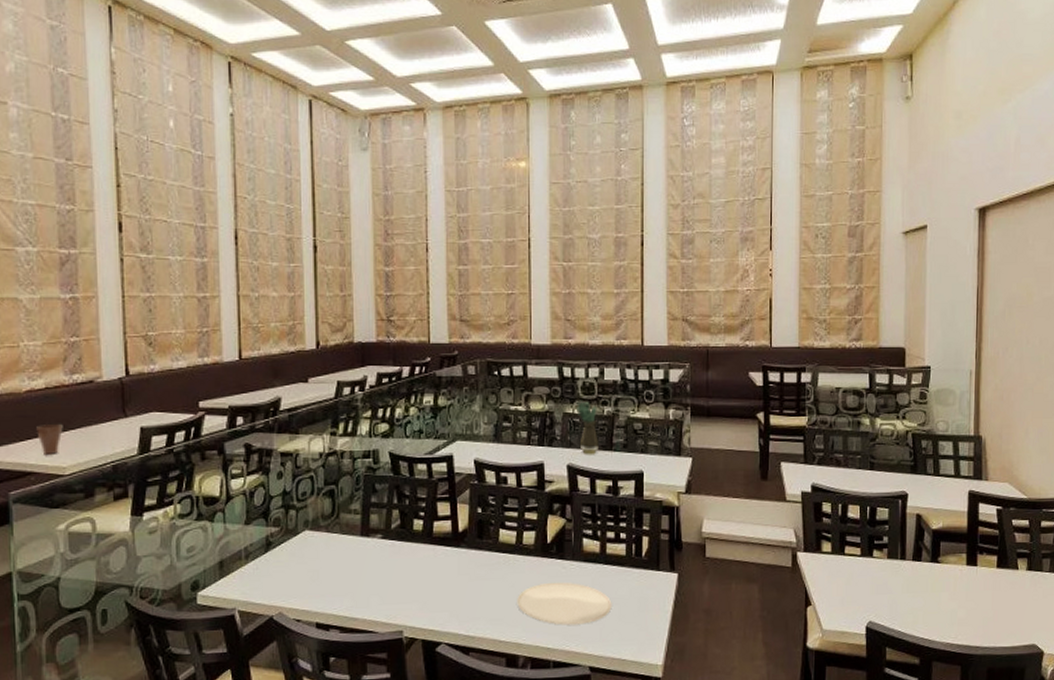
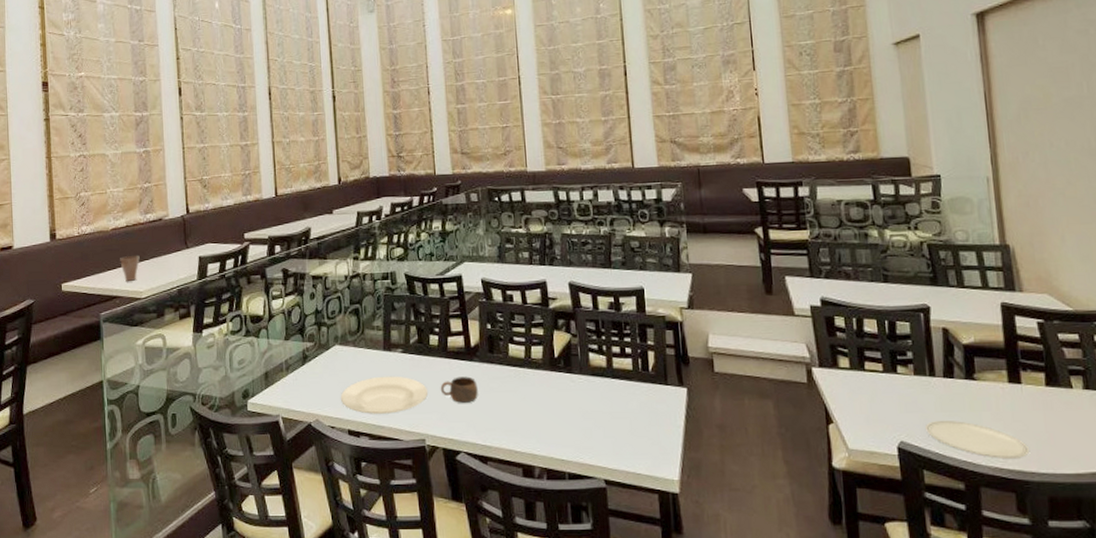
plate: none [308,563,409,605] -> present [340,376,429,414]
cup: none [422,563,463,592] -> present [440,376,478,403]
plate: present [517,582,612,625] -> none [529,395,623,438]
vase: present [576,398,599,455] -> none [573,220,598,273]
plate: none [892,600,977,635] -> present [926,420,1030,459]

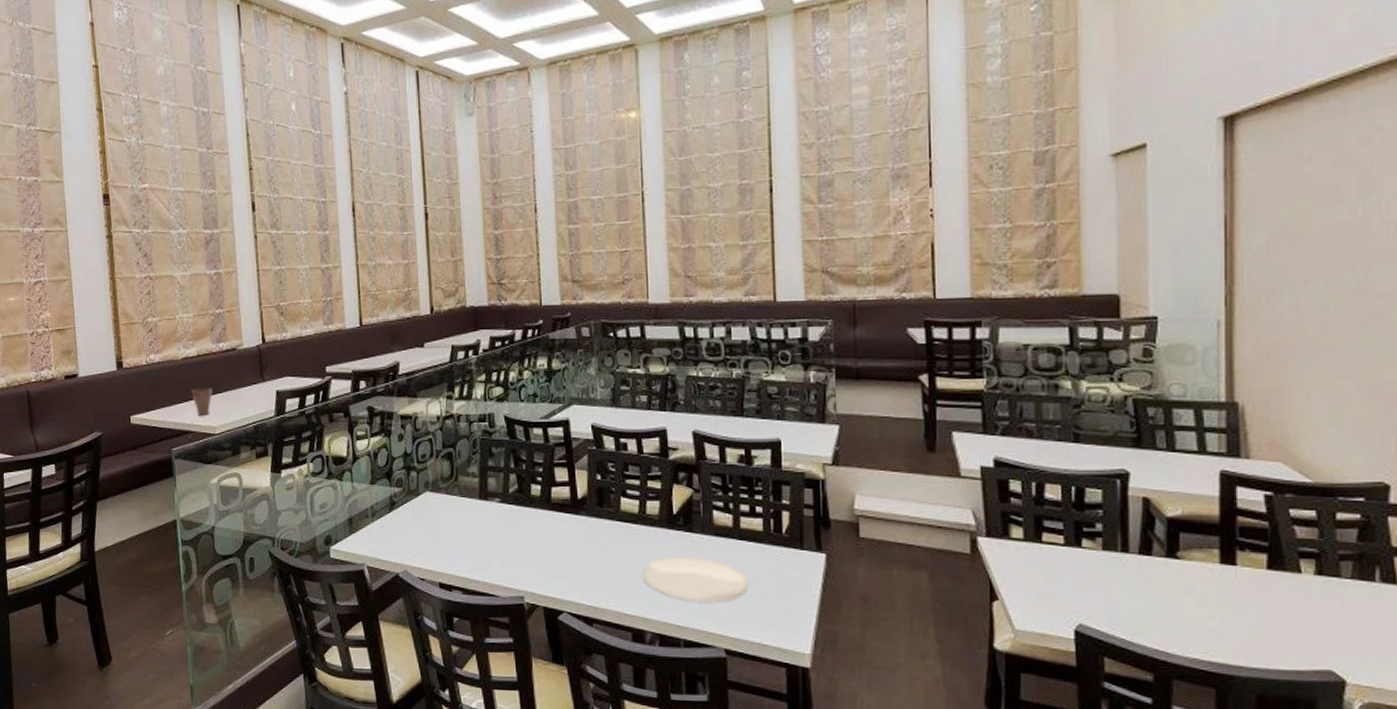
plate: present [340,376,429,414] -> none [430,527,529,568]
cup: present [440,376,478,403] -> none [542,531,584,559]
plate: none [529,395,623,438] -> present [642,556,749,603]
plate: present [926,420,1030,459] -> none [1111,602,1239,650]

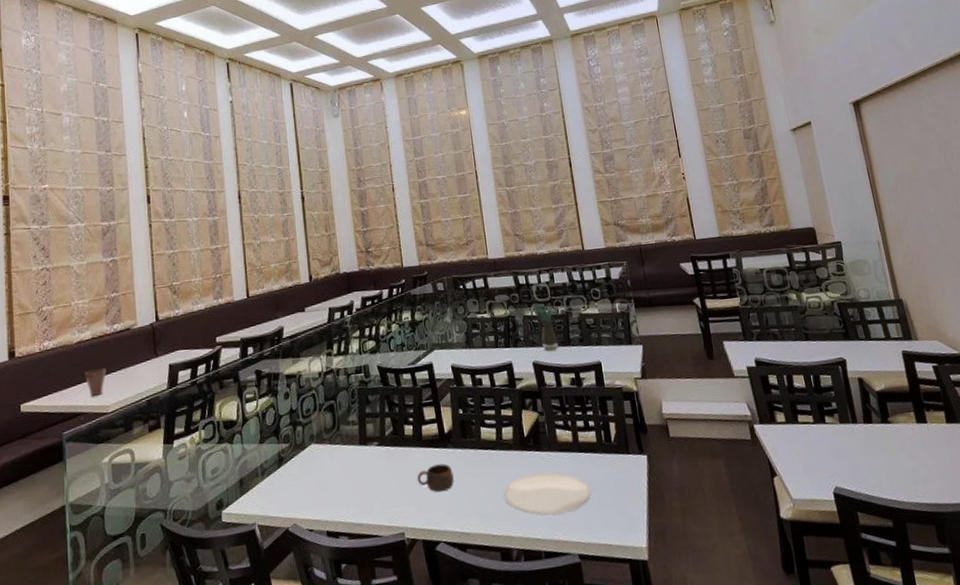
cup: none [542,531,584,559] -> present [416,463,454,492]
vase: none [701,360,728,421] -> present [533,302,558,352]

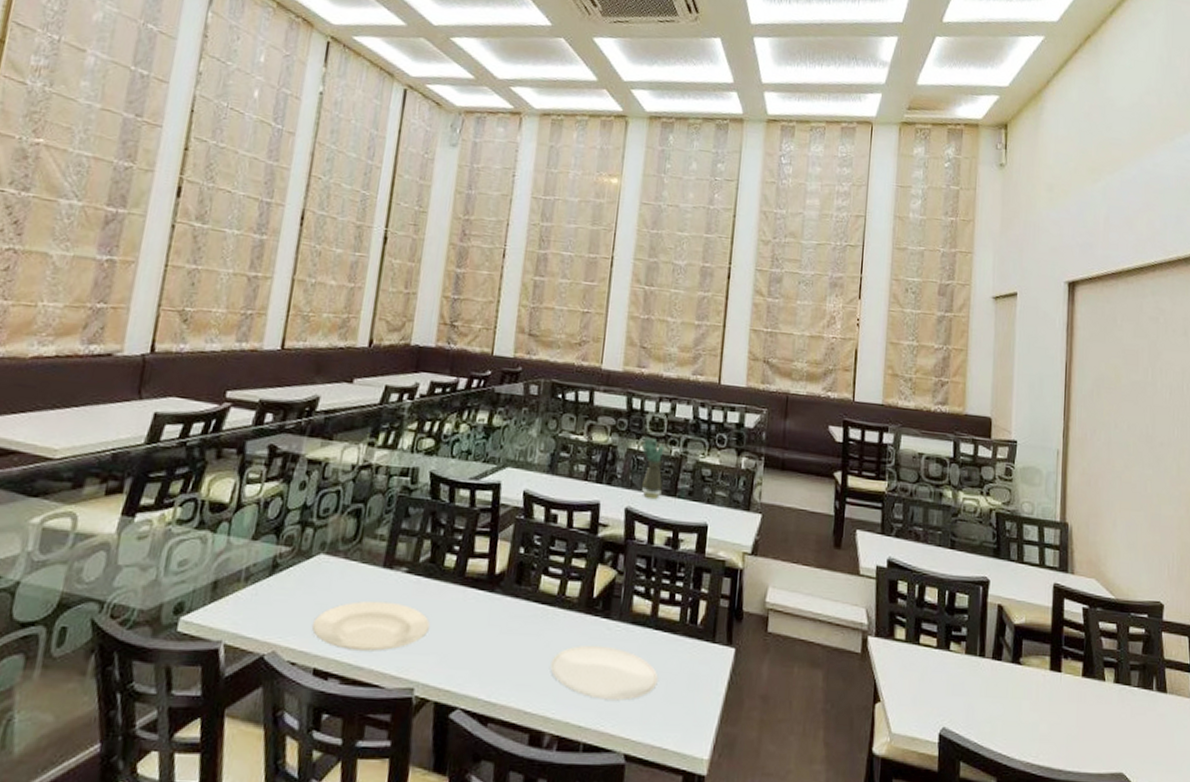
cup: present [85,368,106,396] -> none [33,397,66,433]
plate: none [317,470,406,513] -> present [311,600,431,652]
cup: present [416,463,454,492] -> none [446,610,494,645]

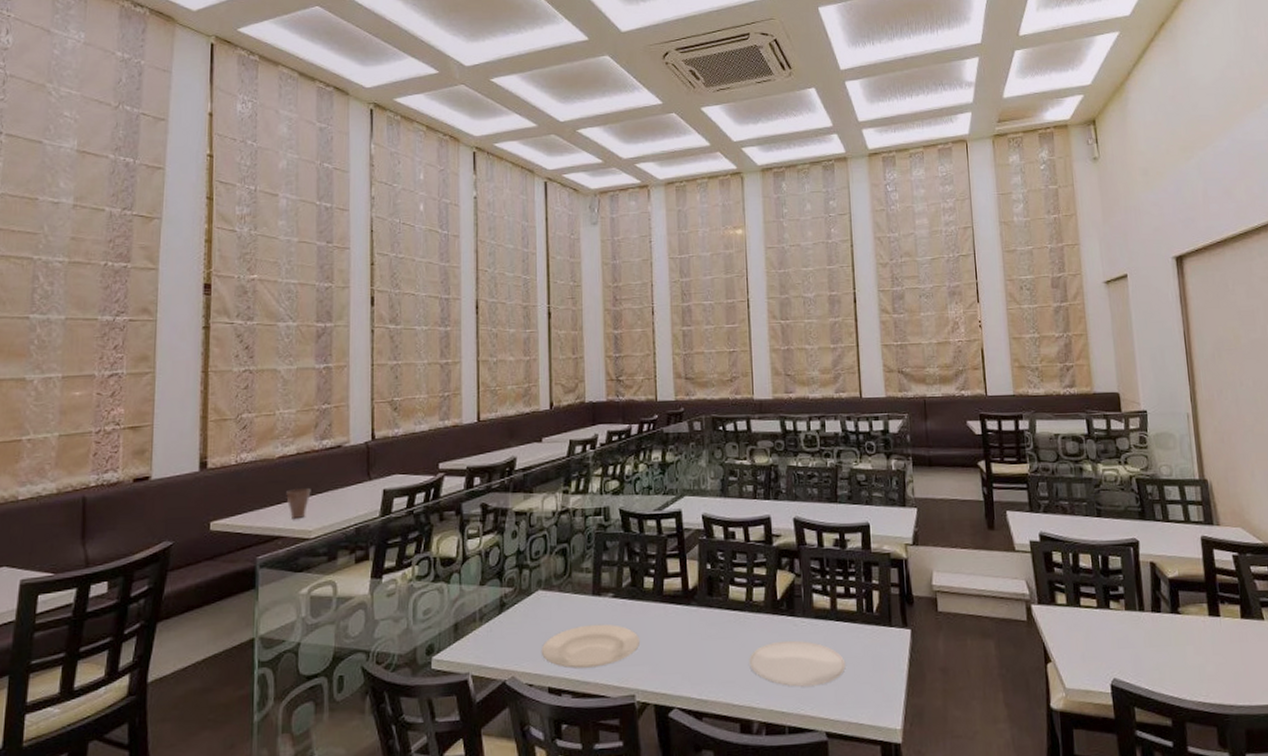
cup: none [33,397,66,433] -> present [286,488,311,518]
vase: present [641,434,665,500] -> none [800,451,824,508]

